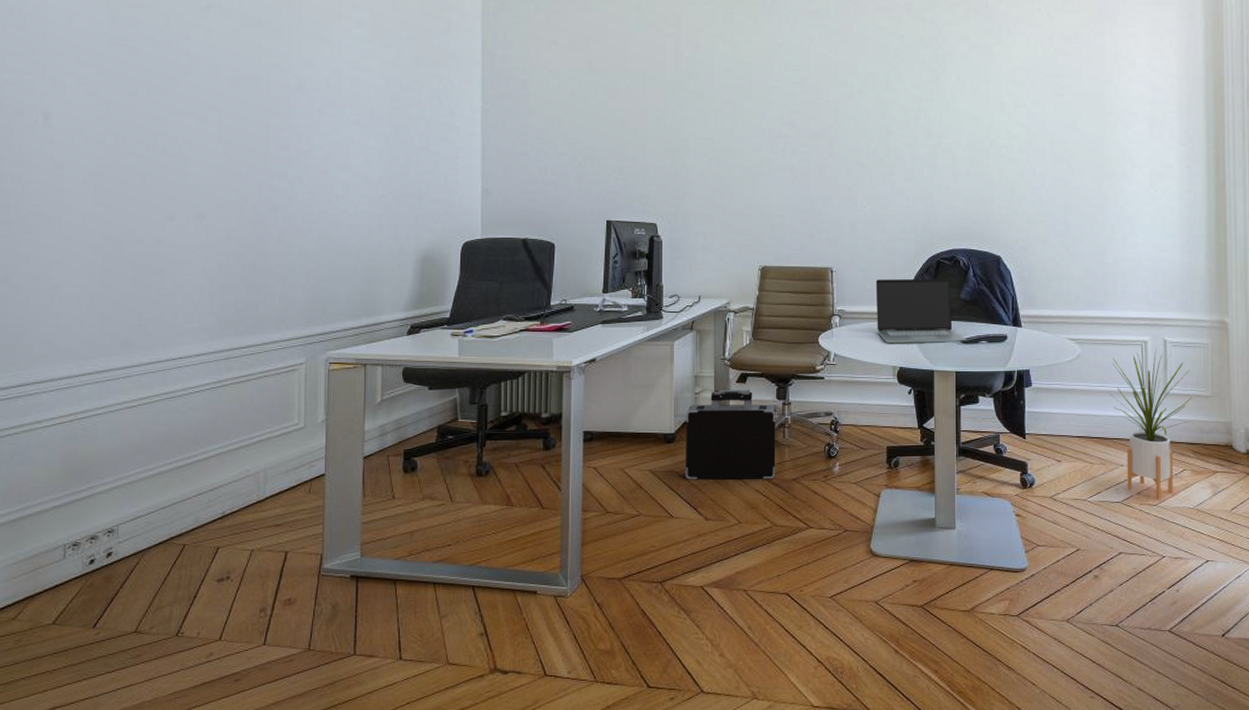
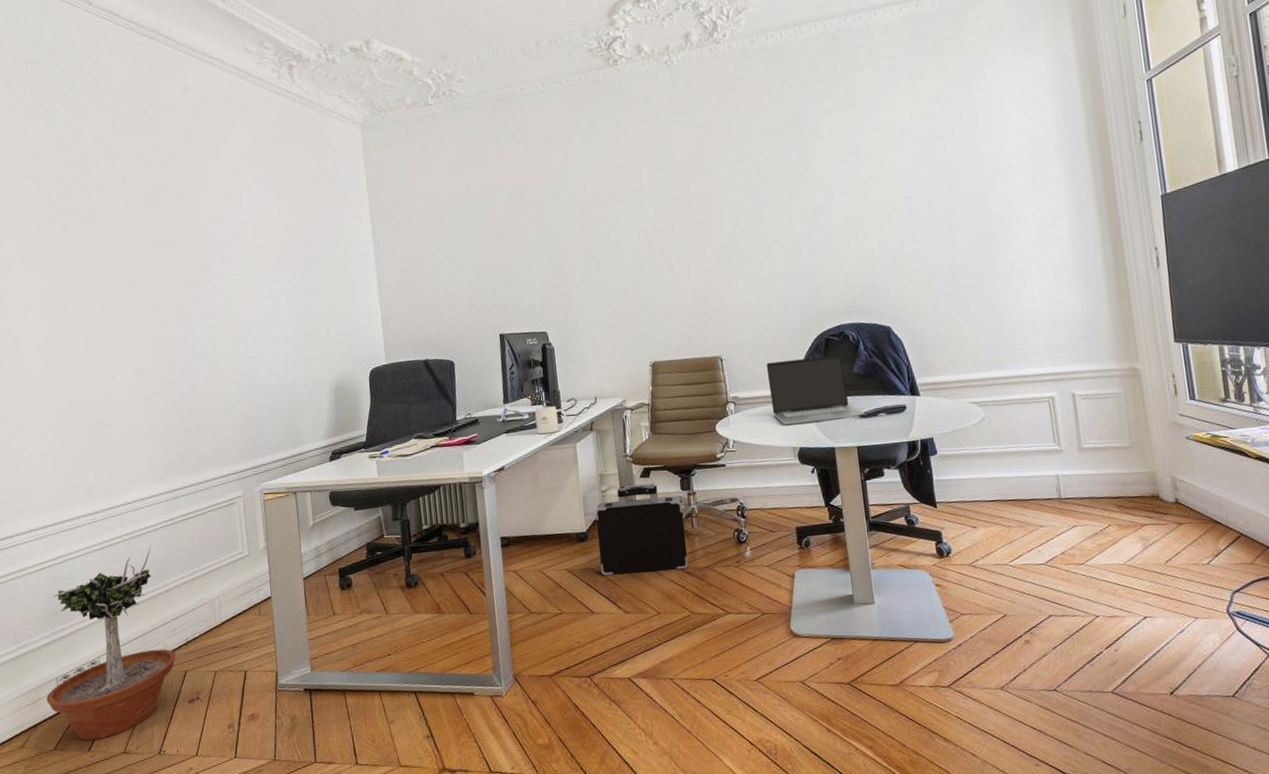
potted tree: none [49,408,208,616] -> present [46,545,176,741]
mug: none [634,301,667,329] -> present [534,406,567,435]
house plant: present [1110,348,1194,500] -> none [1019,403,1114,558]

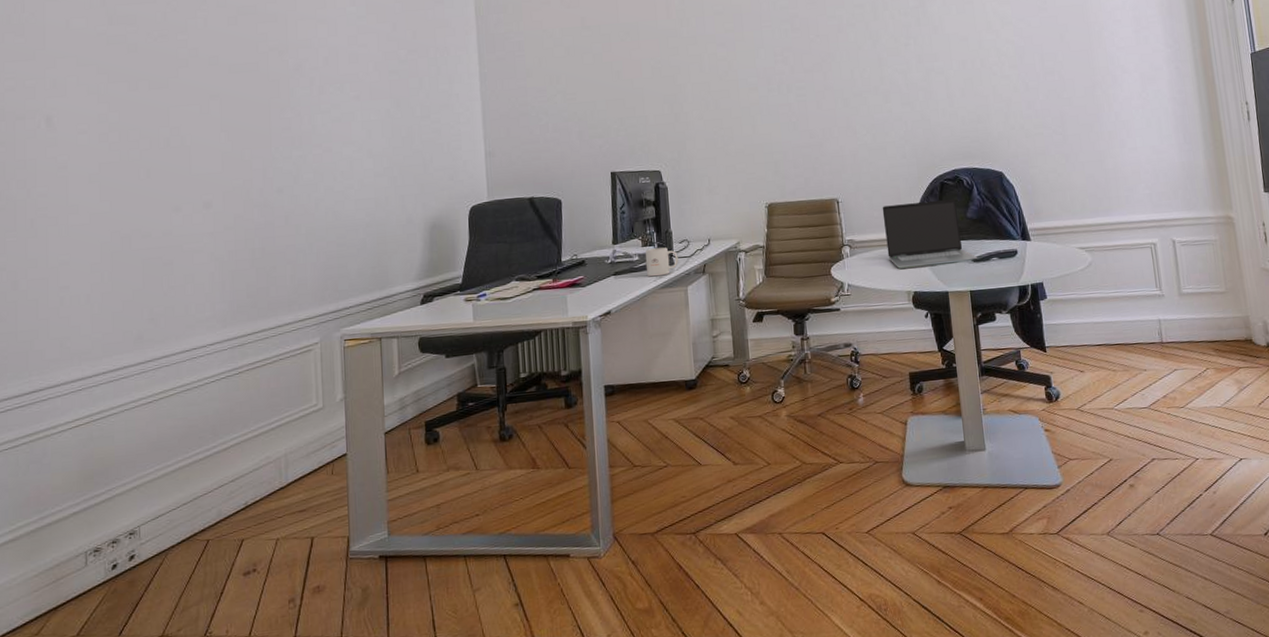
potted tree: present [46,545,176,741] -> none [71,398,232,624]
briefcase: present [595,482,689,576] -> none [705,327,801,425]

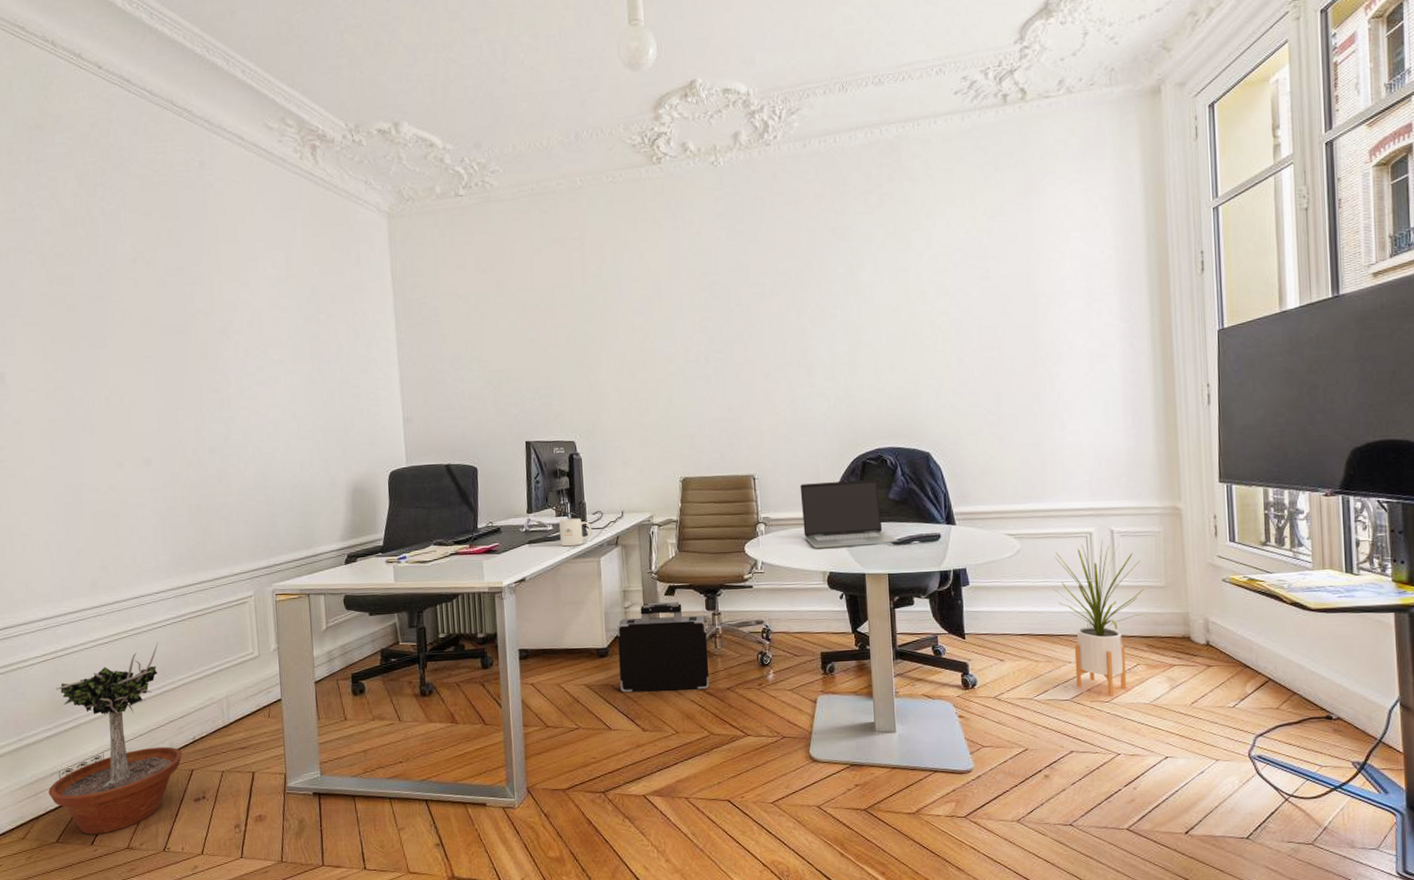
potted tree: none [71,398,232,624] -> present [48,642,182,835]
briefcase: none [705,327,801,425] -> present [617,601,710,693]
house plant: none [1123,249,1211,402] -> present [1053,539,1146,696]

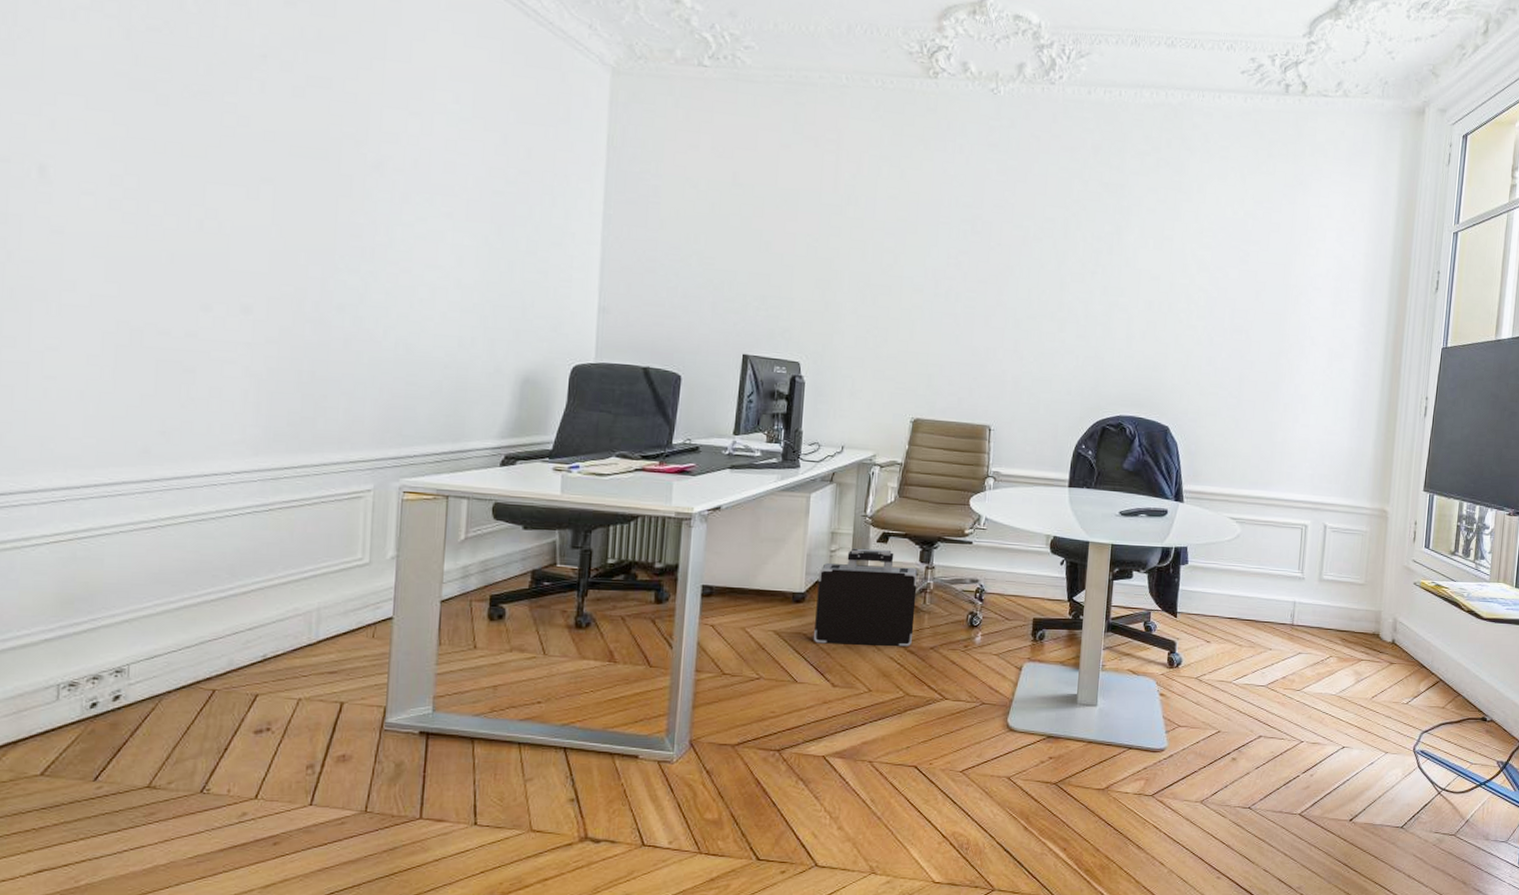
potted tree: present [48,642,182,835] -> none [37,533,245,767]
mug: present [559,518,592,547] -> none [767,446,805,478]
laptop: present [800,478,899,548] -> none [1033,442,1126,515]
house plant: present [1053,539,1146,696] -> none [1265,533,1347,685]

